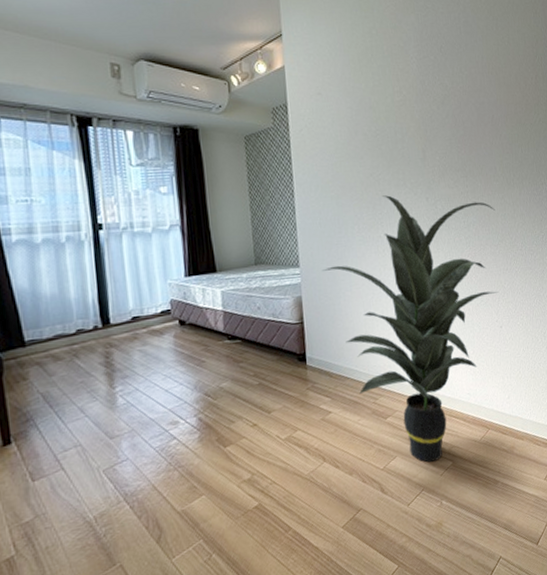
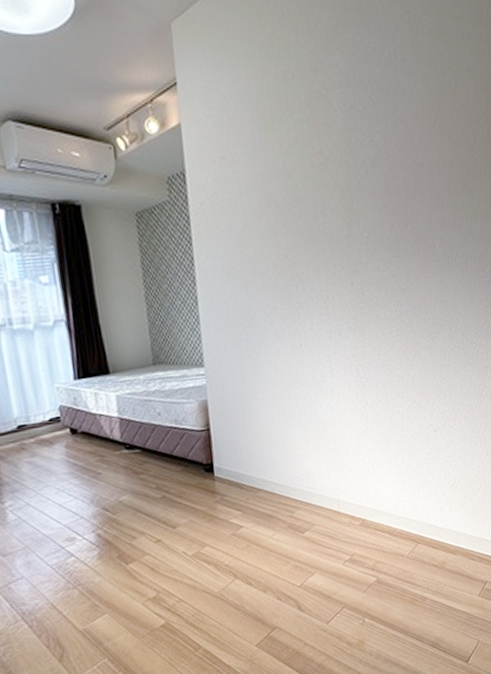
indoor plant: present [323,195,498,463] -> none [231,280,433,579]

